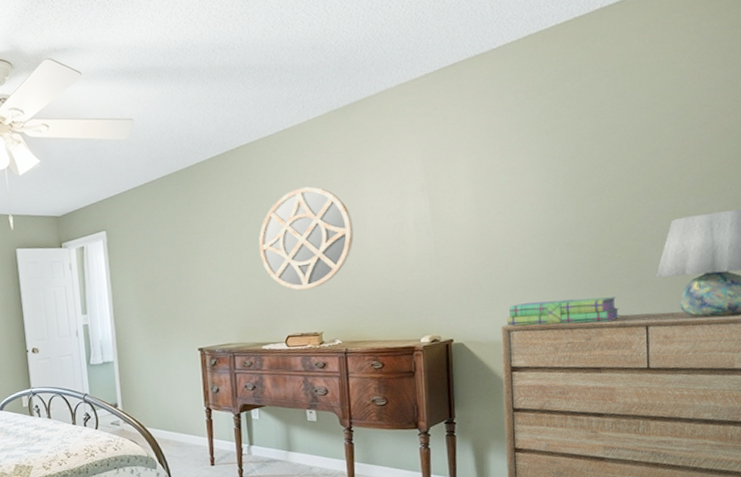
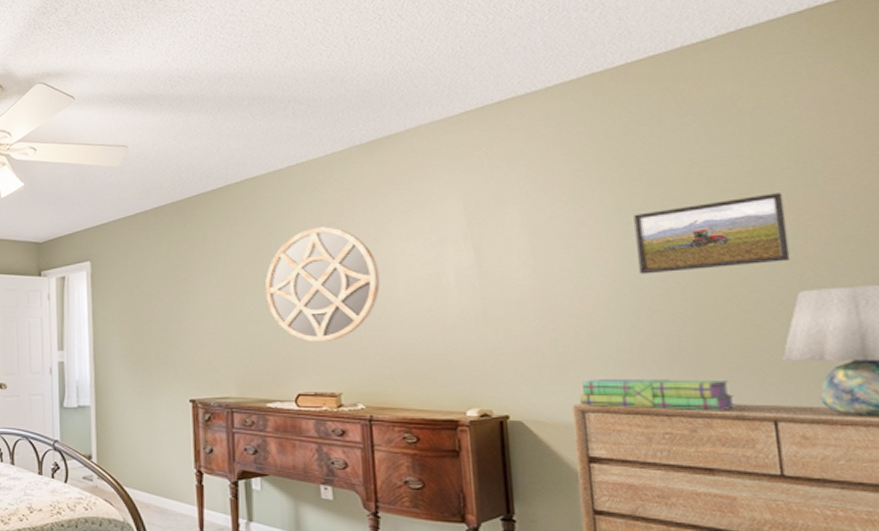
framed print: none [555,137,668,213] -> present [634,193,791,275]

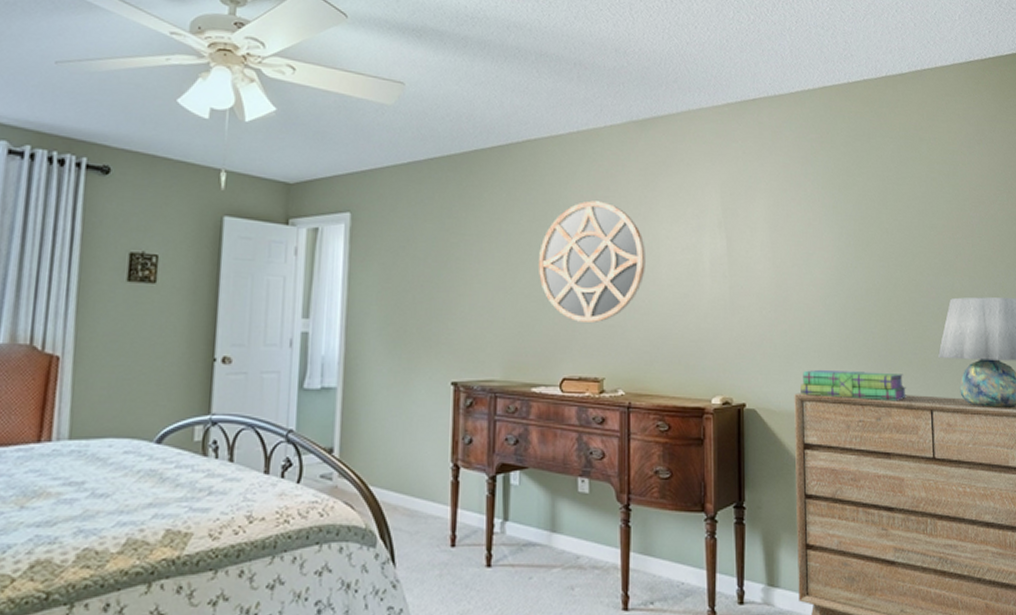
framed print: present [634,193,791,275] -> none [847,213,947,275]

